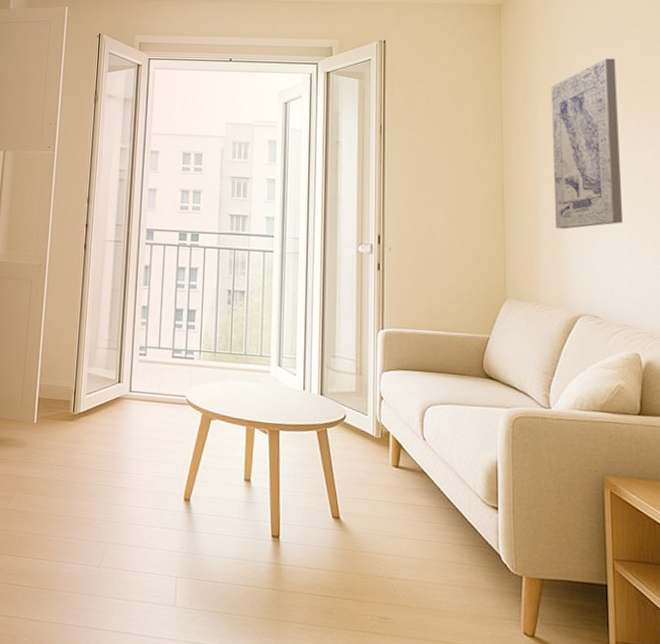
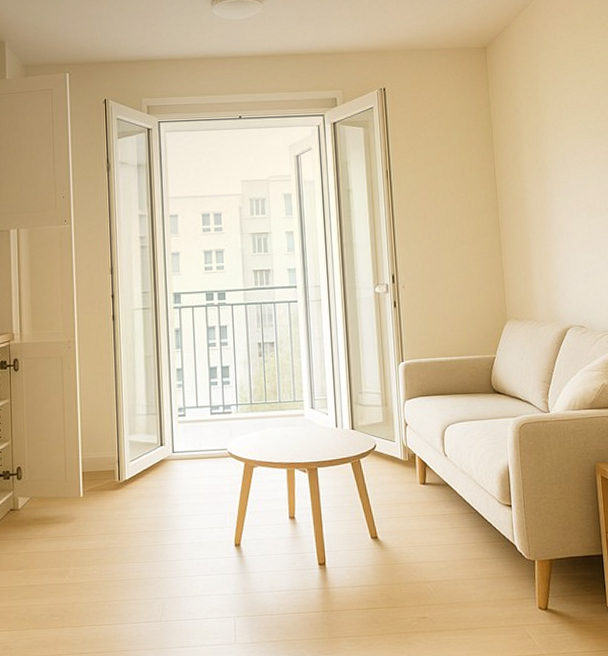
wall art: present [550,58,624,229] -> none [533,91,600,252]

